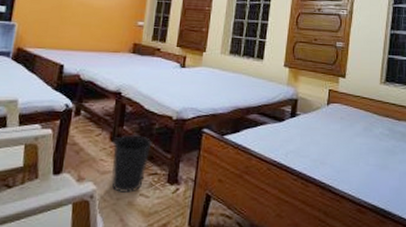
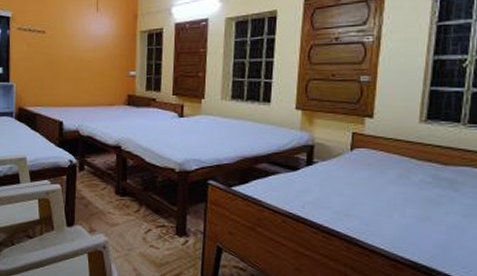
wastebasket: present [111,135,152,193] -> none [119,188,157,244]

